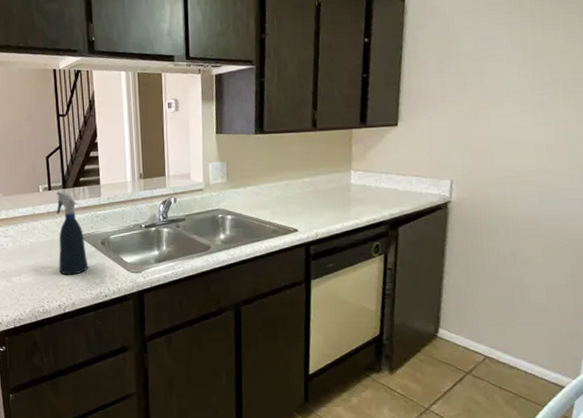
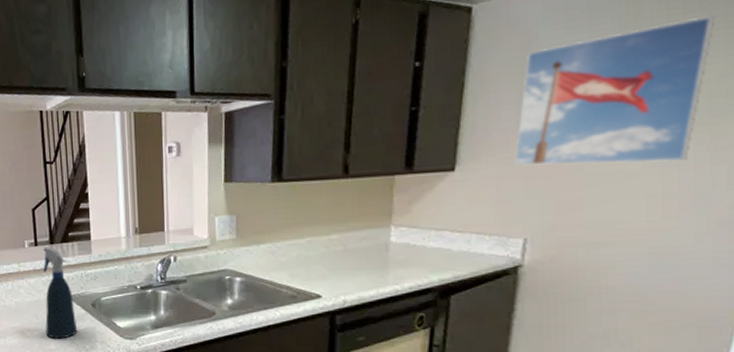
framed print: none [440,12,572,122] -> present [513,15,714,166]

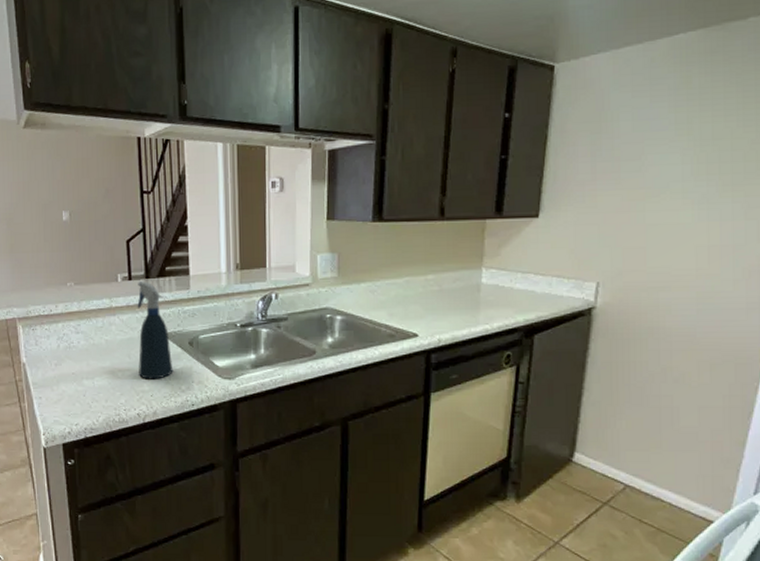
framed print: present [513,15,714,166] -> none [588,90,747,217]

